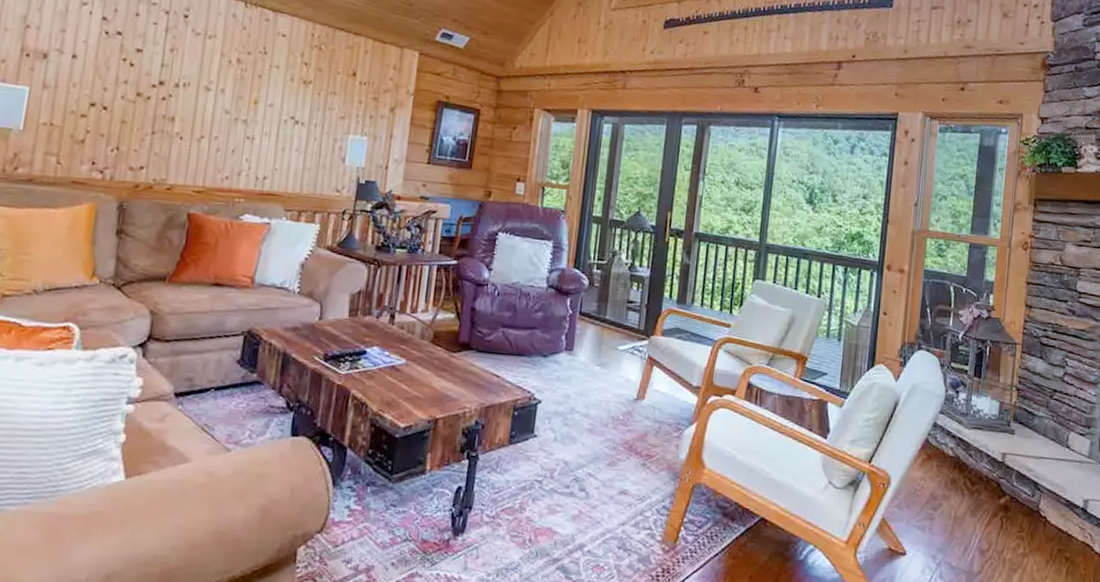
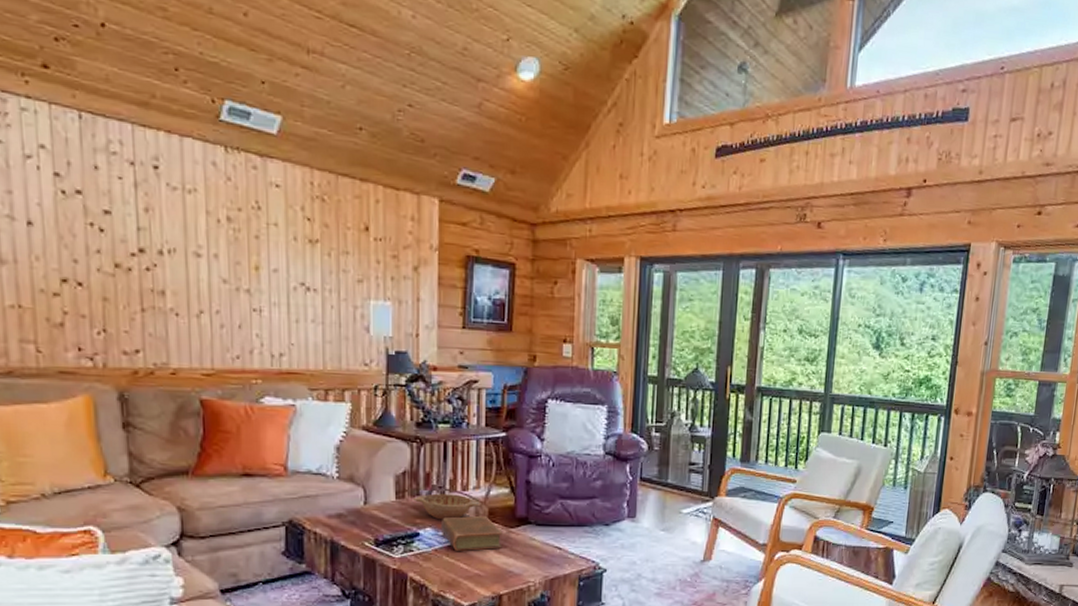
decorative bowl: none [365,314,428,340] -> present [414,493,481,520]
book: none [387,337,445,373] -> present [440,515,503,552]

